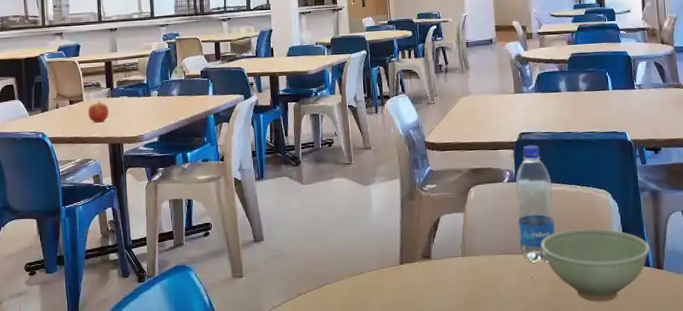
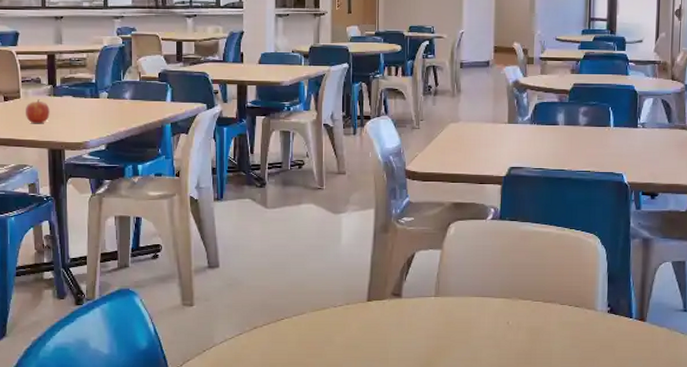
bottle: present [515,145,555,263] -> none [497,181,538,308]
bowl: present [541,228,650,301] -> none [520,275,634,351]

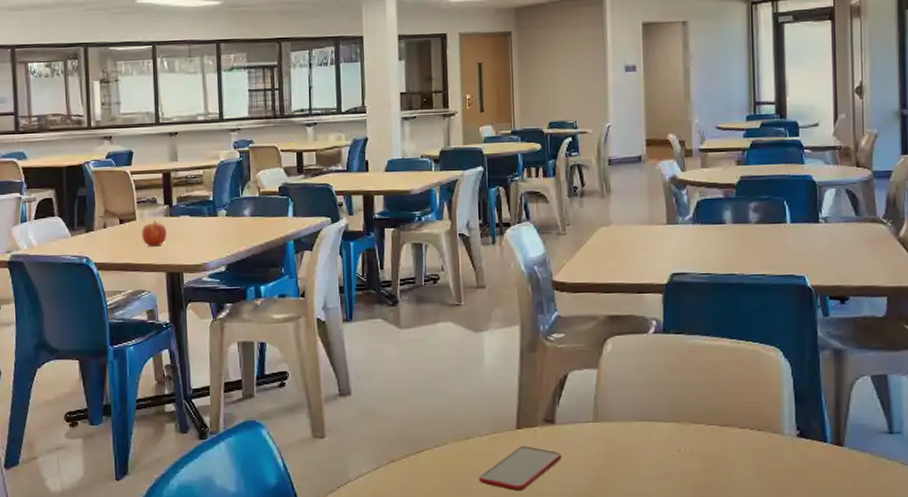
smartphone: none [332,316,406,356] -> present [478,446,562,491]

